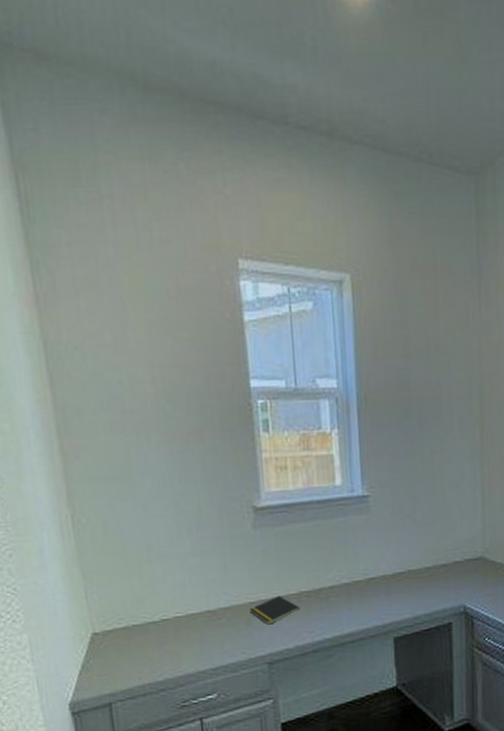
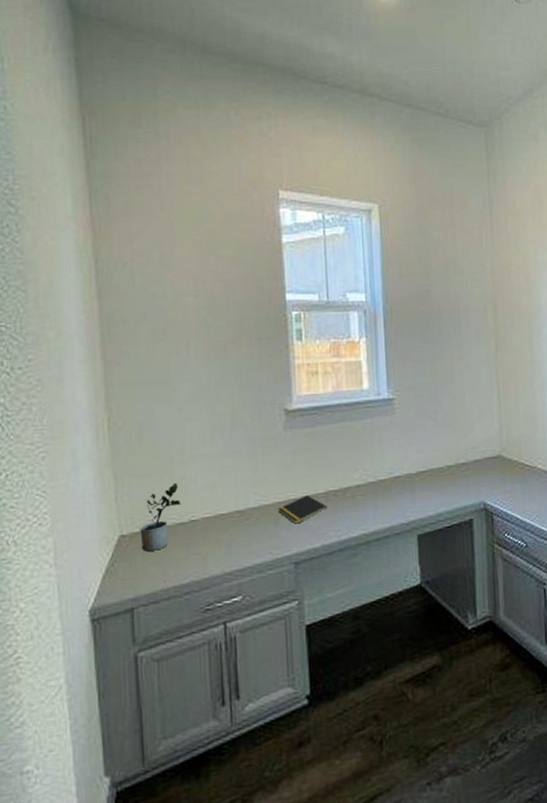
potted plant: none [112,581,152,649] -> present [140,482,181,552]

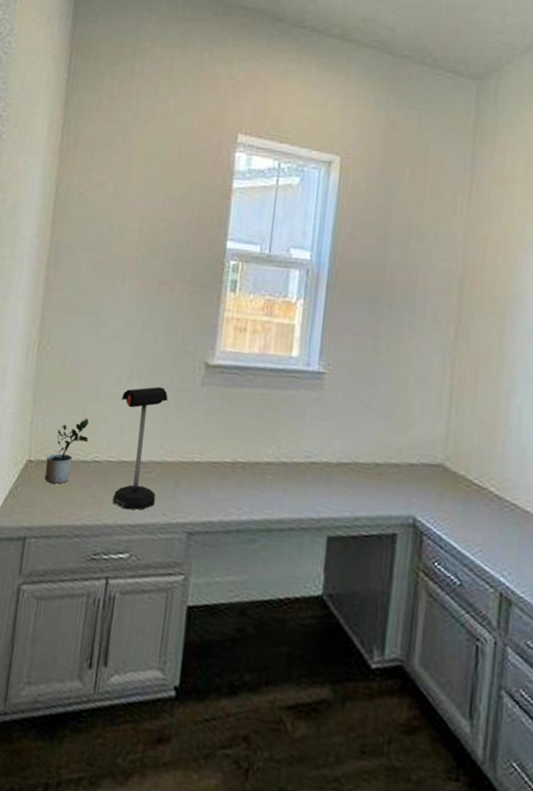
desk lamp: none [207,439,258,558] -> present [112,386,168,510]
notepad: present [278,495,327,524] -> none [180,461,232,490]

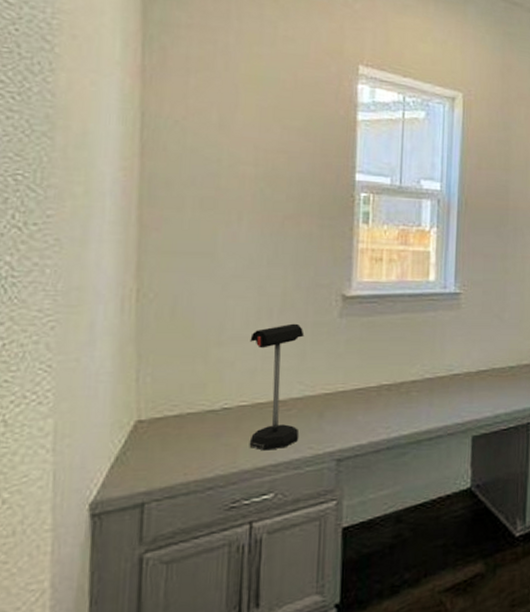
potted plant: present [44,418,89,484] -> none [161,365,214,440]

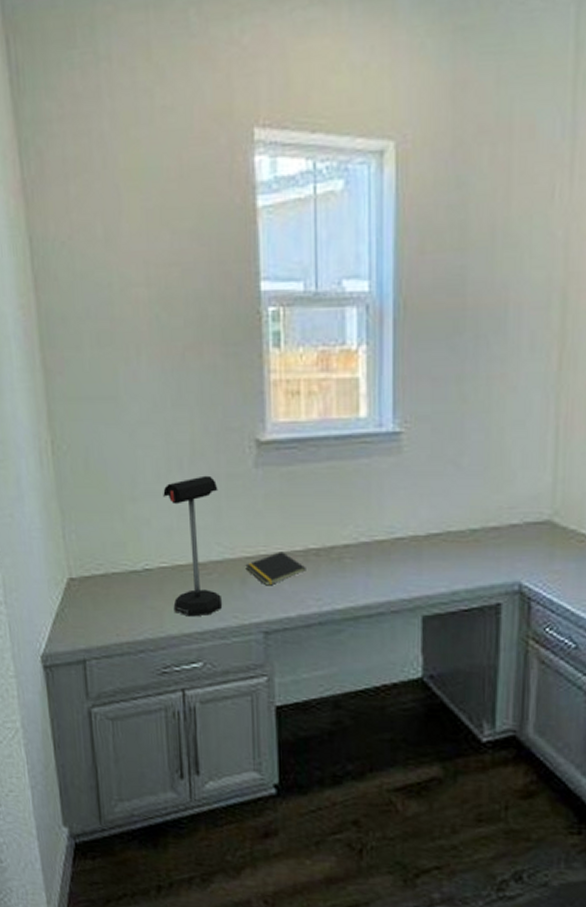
notepad: none [324,388,379,418] -> present [245,552,306,586]

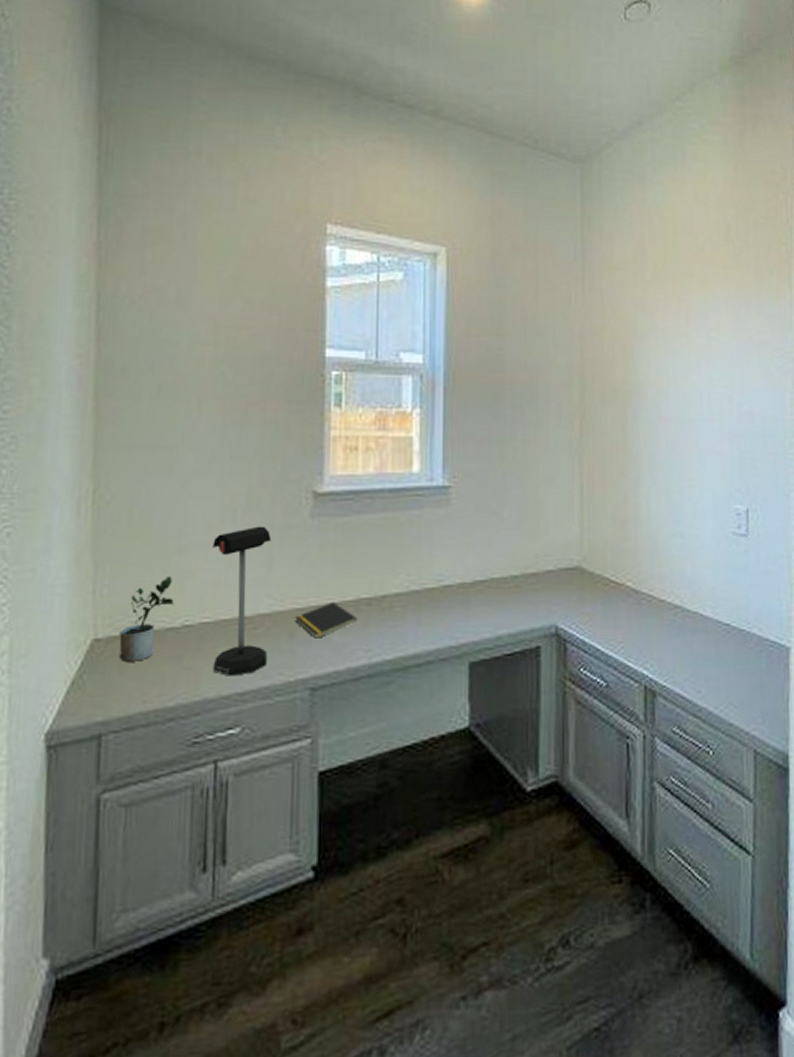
potted plant: none [90,523,134,600] -> present [118,575,174,662]

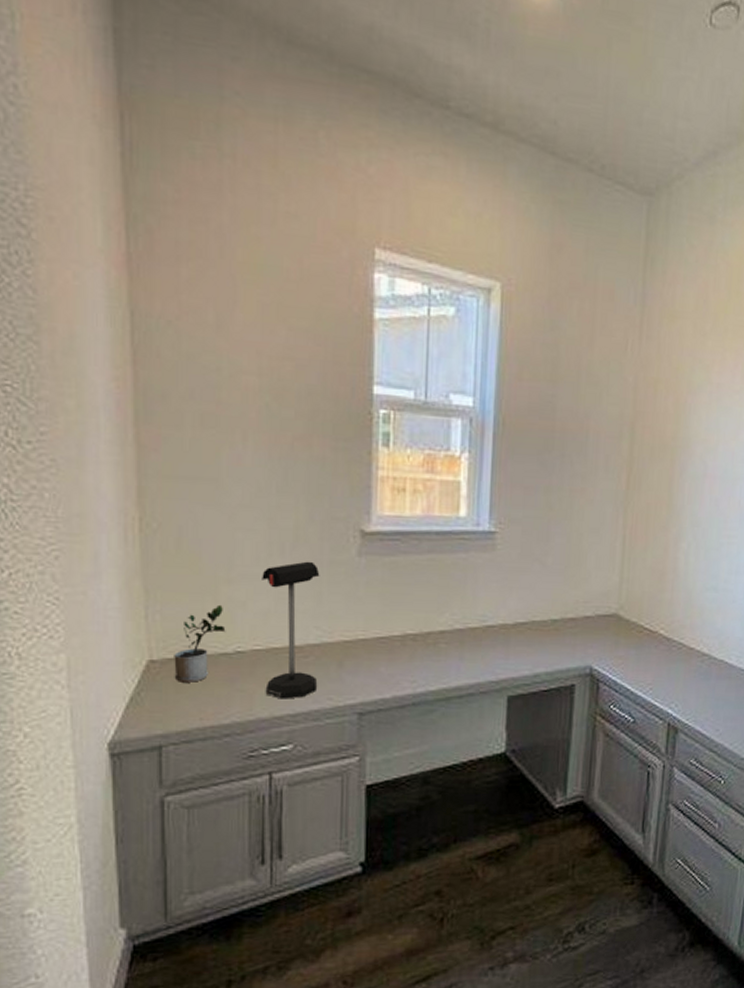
notepad: present [295,602,357,639] -> none [343,636,403,669]

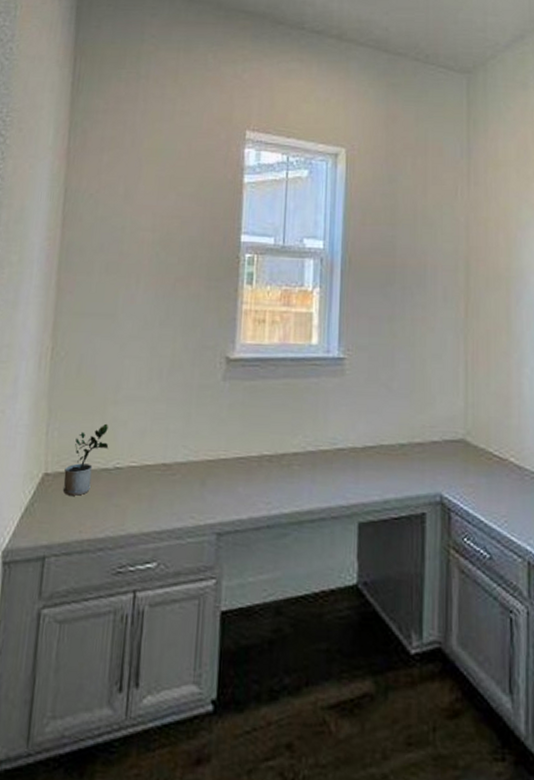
desk lamp: present [262,561,320,699] -> none [136,385,190,516]

